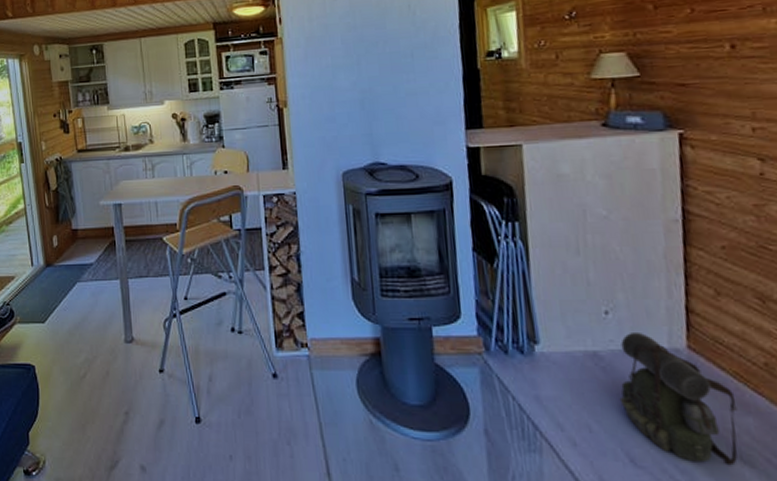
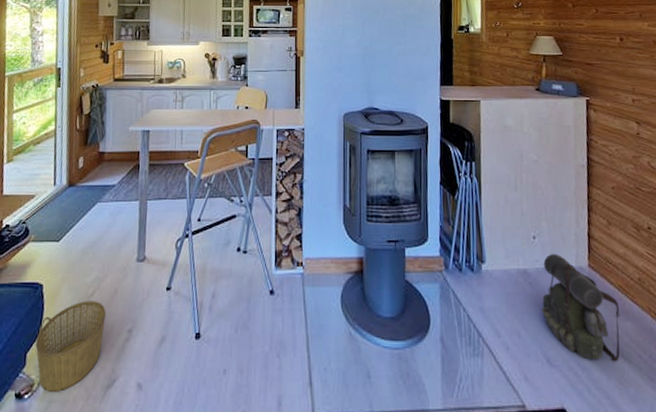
basket: none [35,382,101,471] -> present [35,301,106,392]

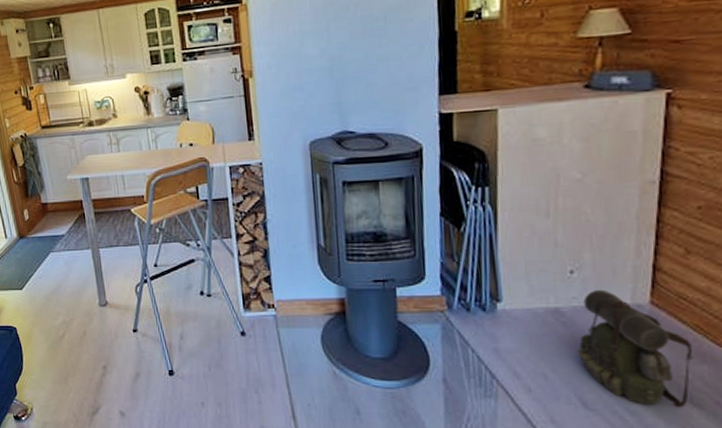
basket: present [35,301,106,392] -> none [21,341,81,416]

